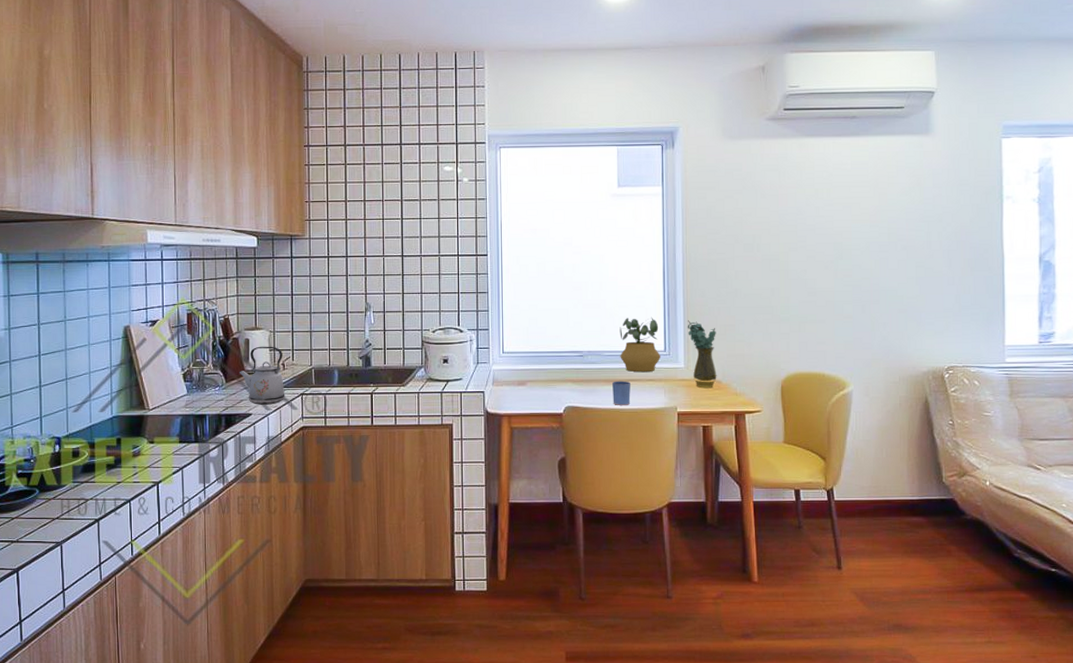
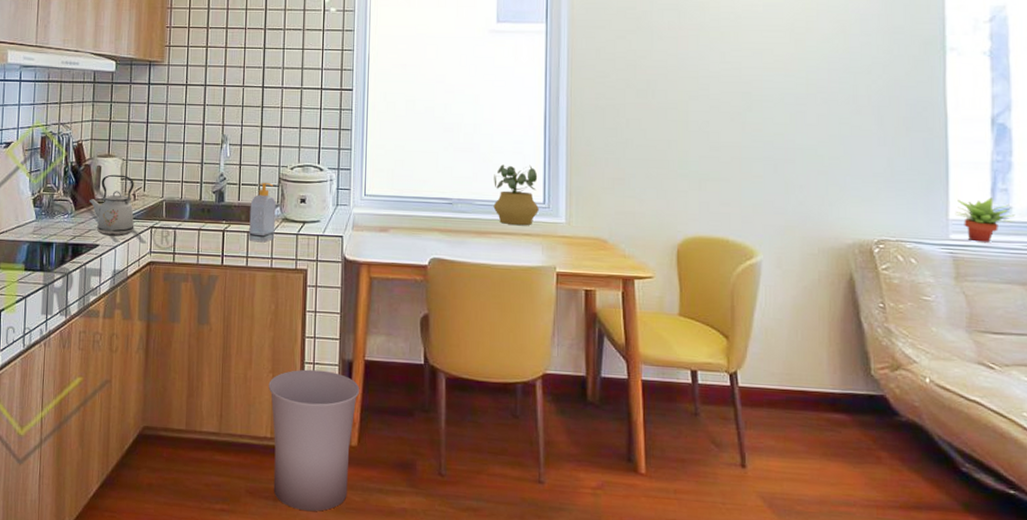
soap bottle: none [396,345,421,403] -> present [249,182,276,244]
waste bin: none [421,515,506,642] -> present [268,369,360,512]
mug: present [612,381,631,406] -> none [484,233,504,262]
vase: present [687,320,717,389] -> none [570,171,603,248]
succulent plant: none [1010,325,1058,364] -> present [955,197,1015,244]

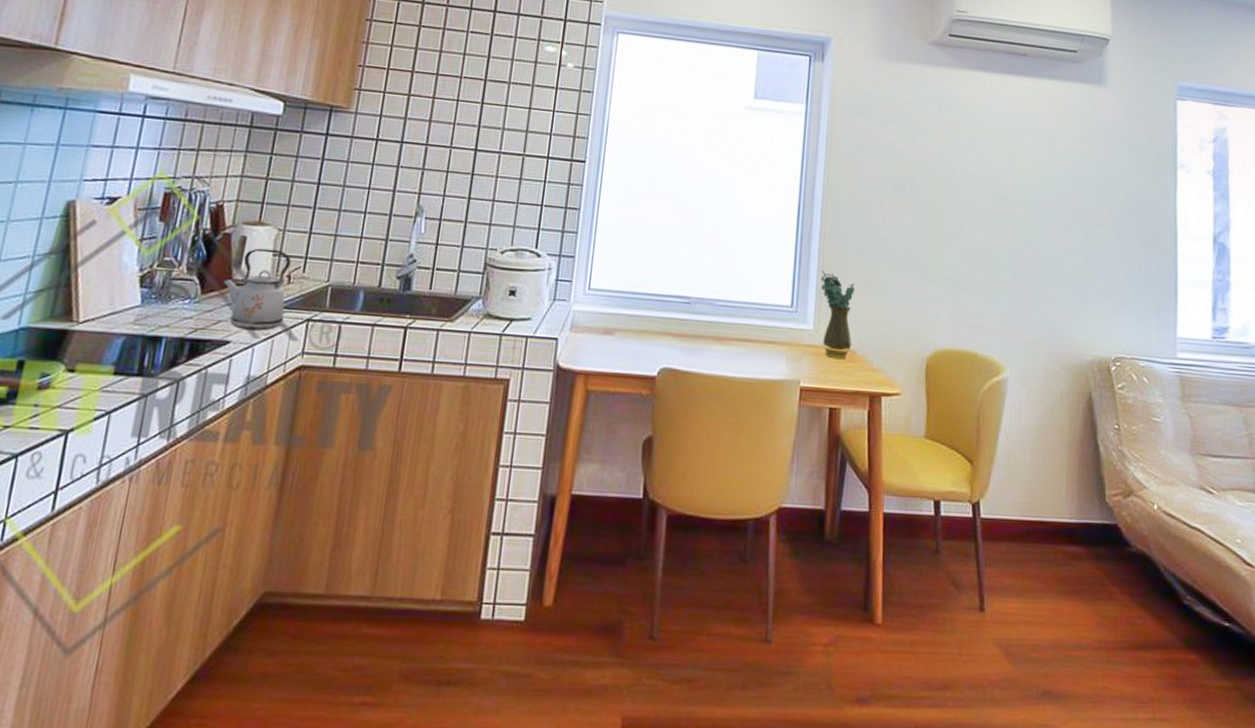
soap bottle: present [249,182,276,244] -> none [438,267,478,346]
waste bin: present [268,369,360,512] -> none [437,508,562,698]
potted plant: present [493,164,540,226] -> none [736,260,787,332]
vase: none [570,171,603,248] -> present [820,271,855,360]
succulent plant: present [955,197,1015,244] -> none [1182,316,1232,363]

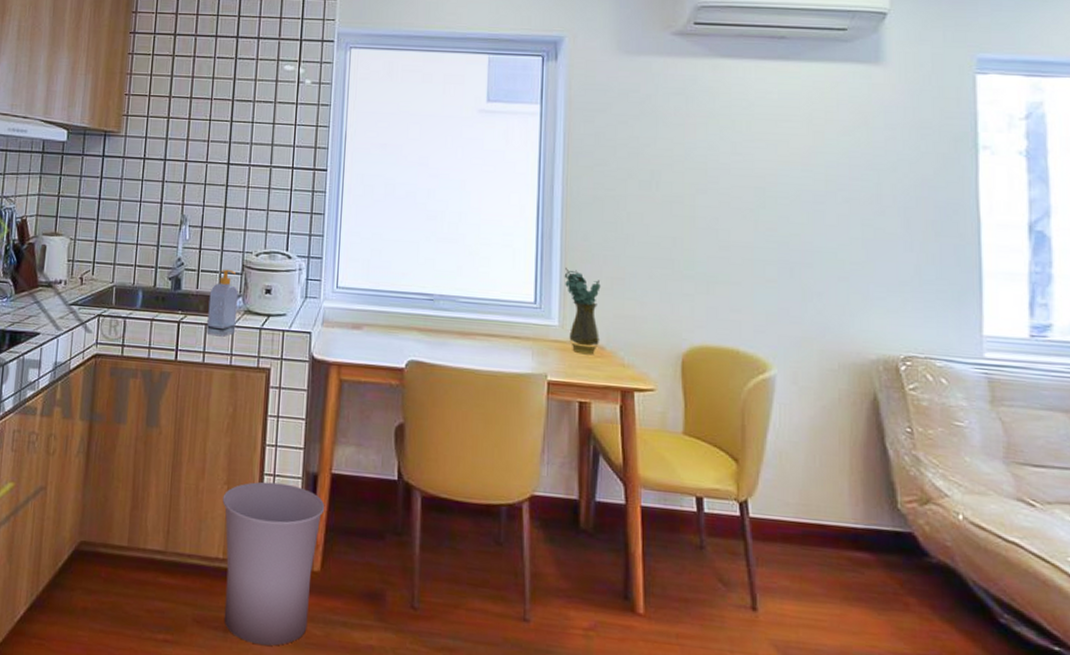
kettle: present [223,248,291,332] -> none [30,255,82,325]
waste bin: none [437,508,562,698] -> present [222,482,325,646]
soap bottle: none [438,267,478,346] -> present [207,269,238,338]

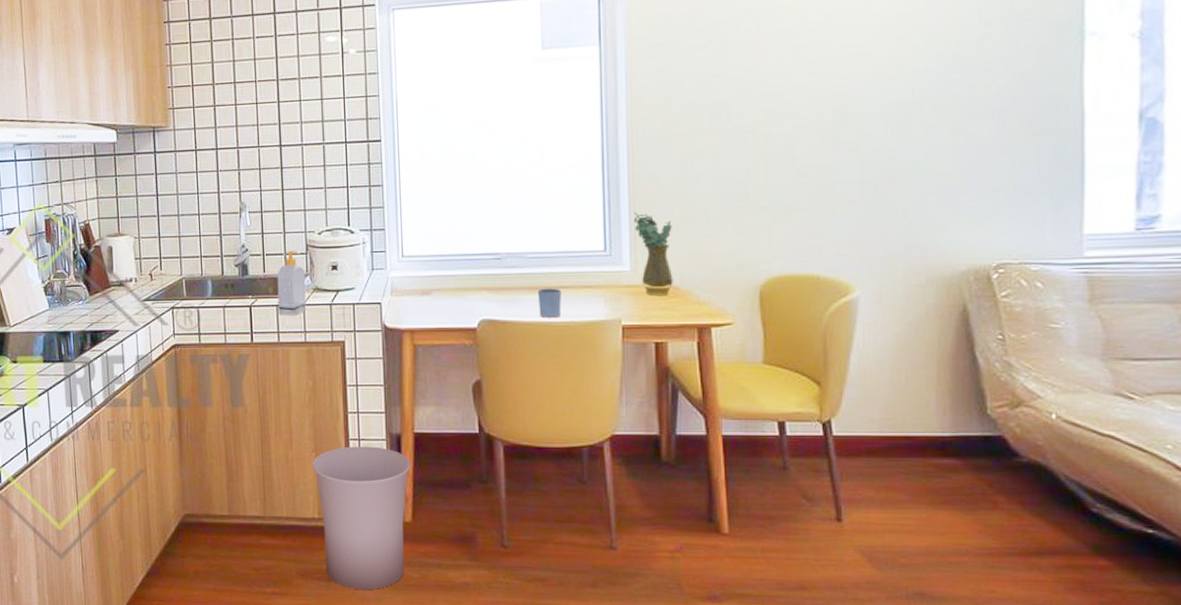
mug: none [467,334,490,367] -> present [538,288,562,319]

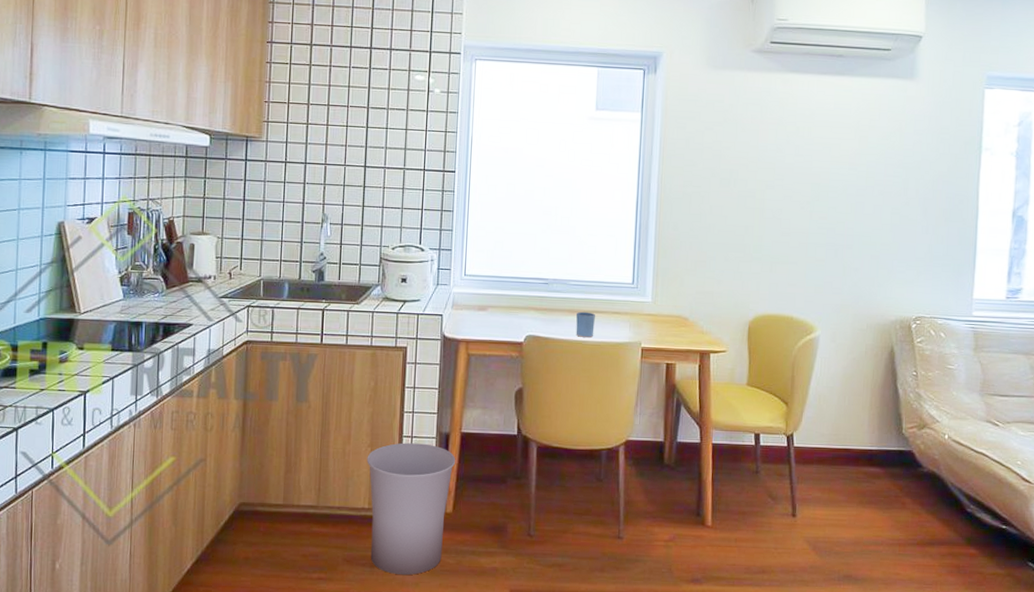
soap bottle: present [277,250,307,317] -> none [349,261,377,323]
vase: present [633,212,673,297] -> none [657,253,687,325]

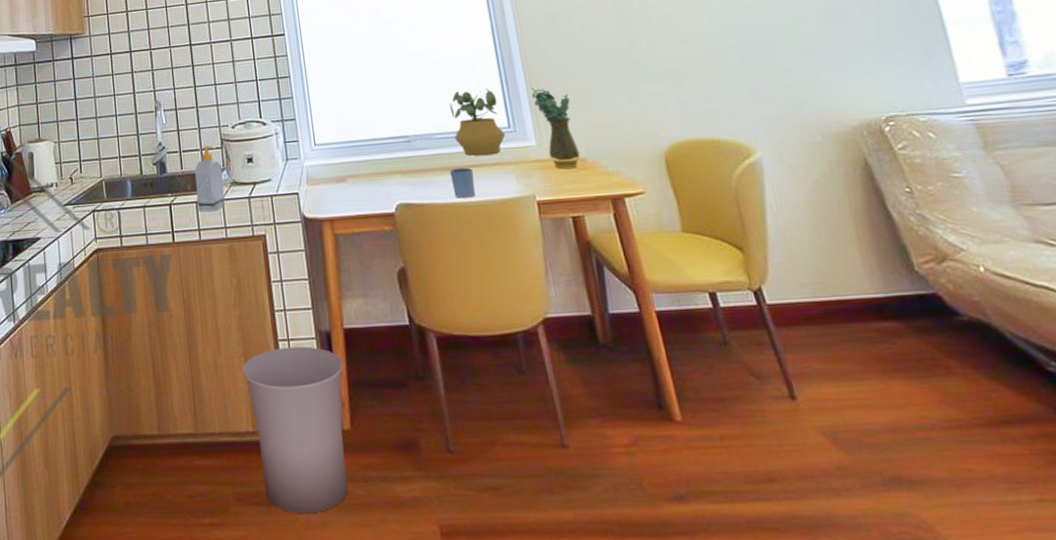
soap bottle: none [349,261,377,323] -> present [194,145,226,213]
potted plant: none [586,247,629,305] -> present [449,87,506,156]
vase: none [657,253,687,325] -> present [532,88,580,170]

